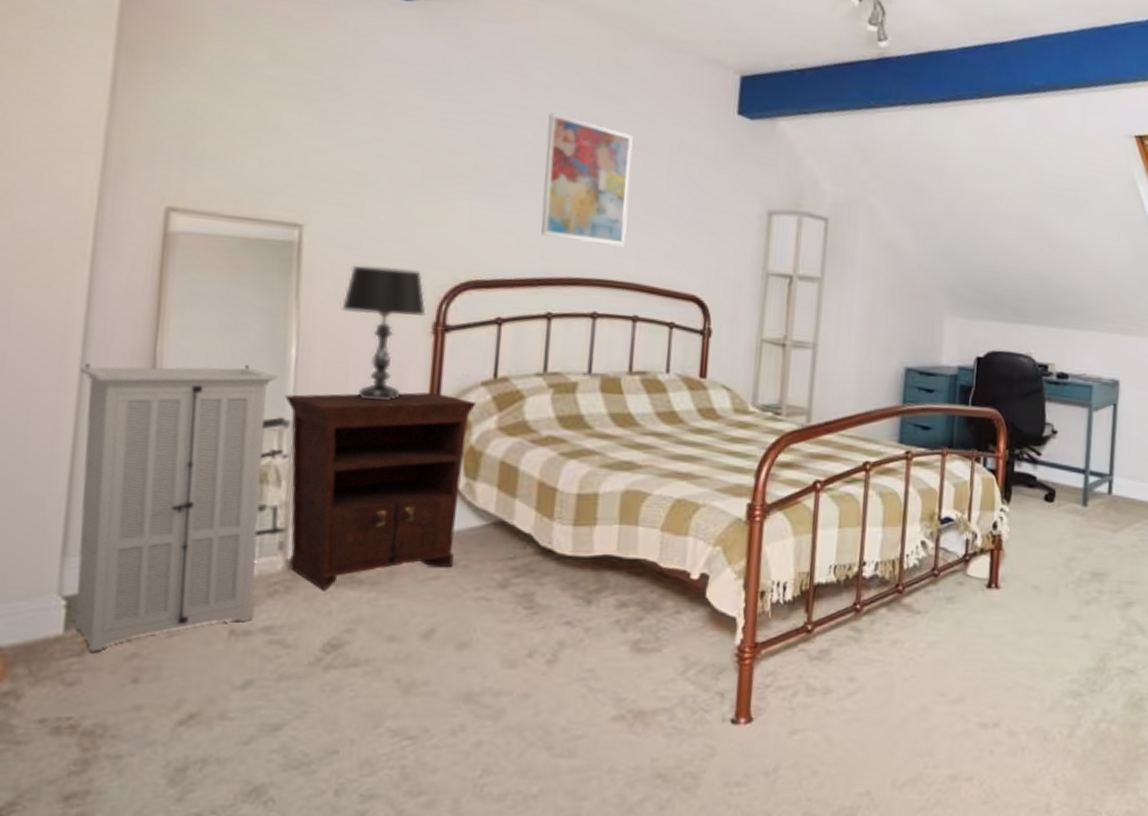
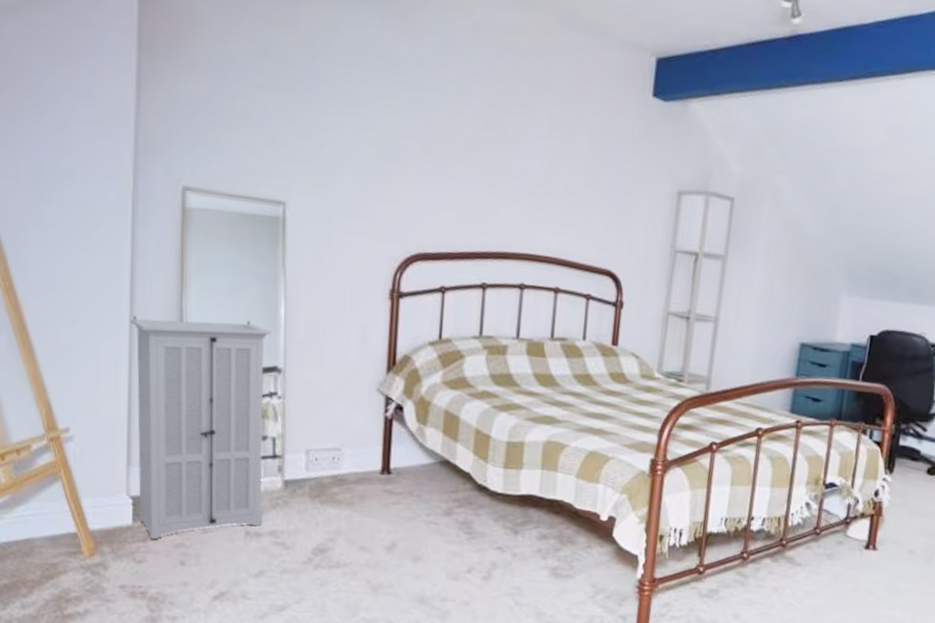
nightstand: present [285,391,477,590] -> none [278,347,426,506]
table lamp: present [341,265,426,401] -> none [318,238,384,355]
wall art: present [541,113,633,247] -> none [477,98,557,224]

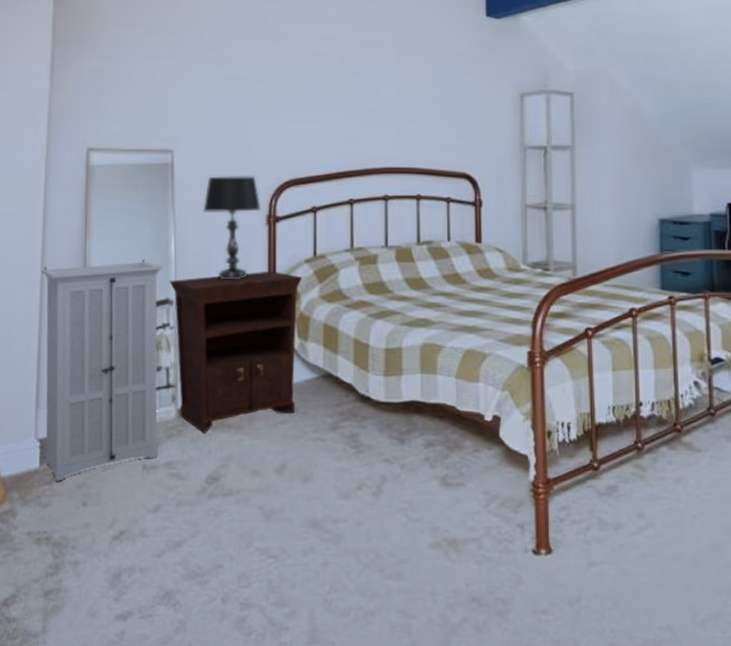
nightstand: none [278,347,426,506] -> present [169,271,303,433]
table lamp: none [318,238,384,355] -> present [203,176,261,280]

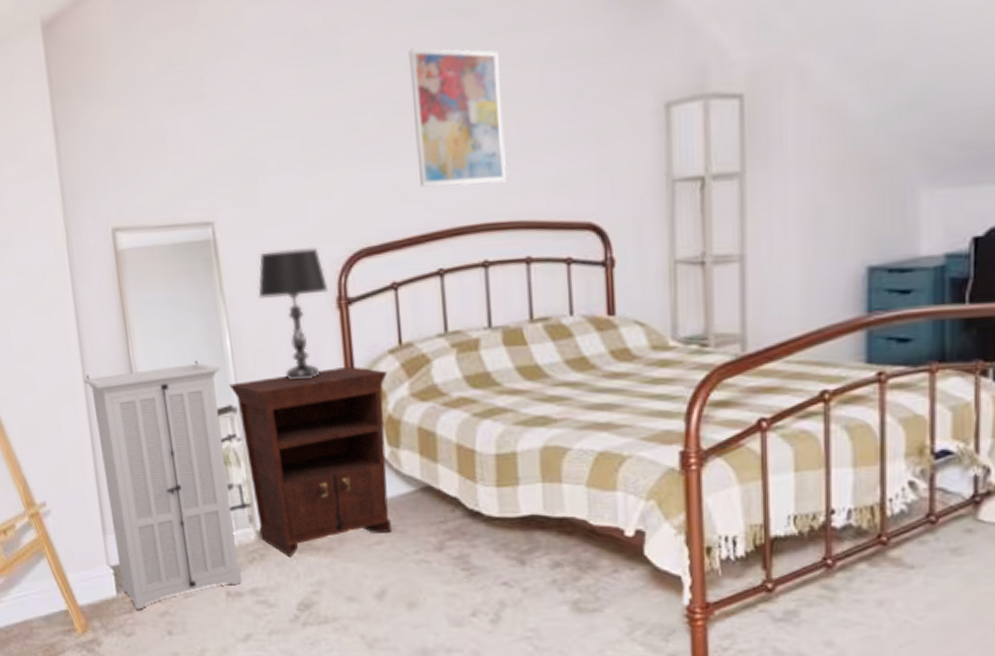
wall art: none [338,39,406,139] -> present [409,48,508,187]

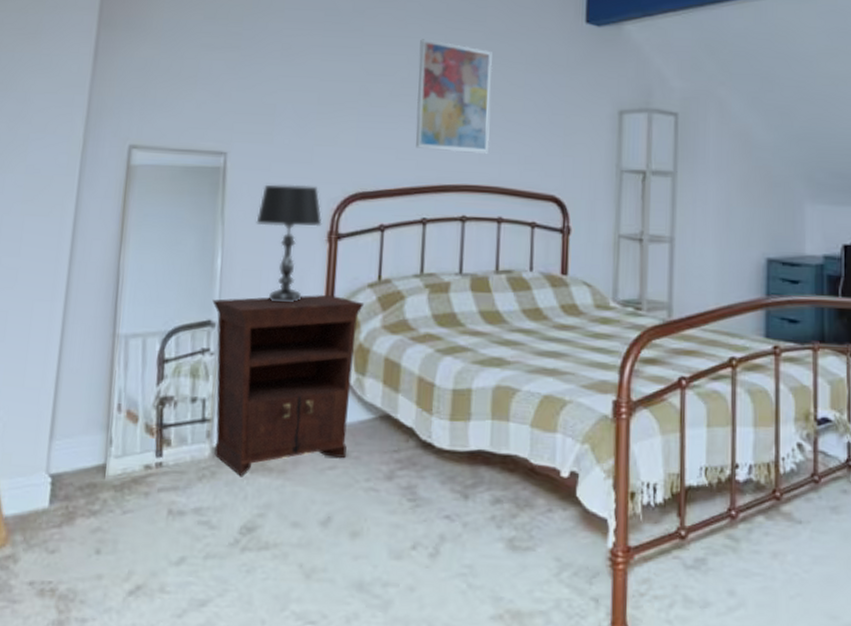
storage cabinet: present [83,360,240,610] -> none [57,274,208,524]

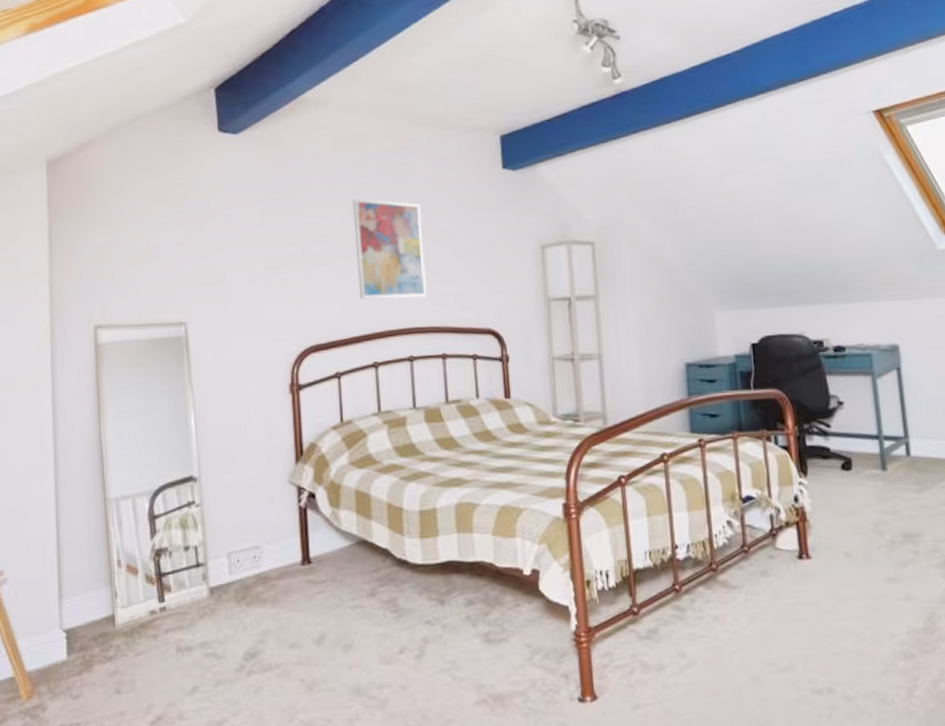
nightstand: present [212,294,365,476] -> none [192,440,331,610]
table lamp: present [256,184,322,303] -> none [222,344,283,453]

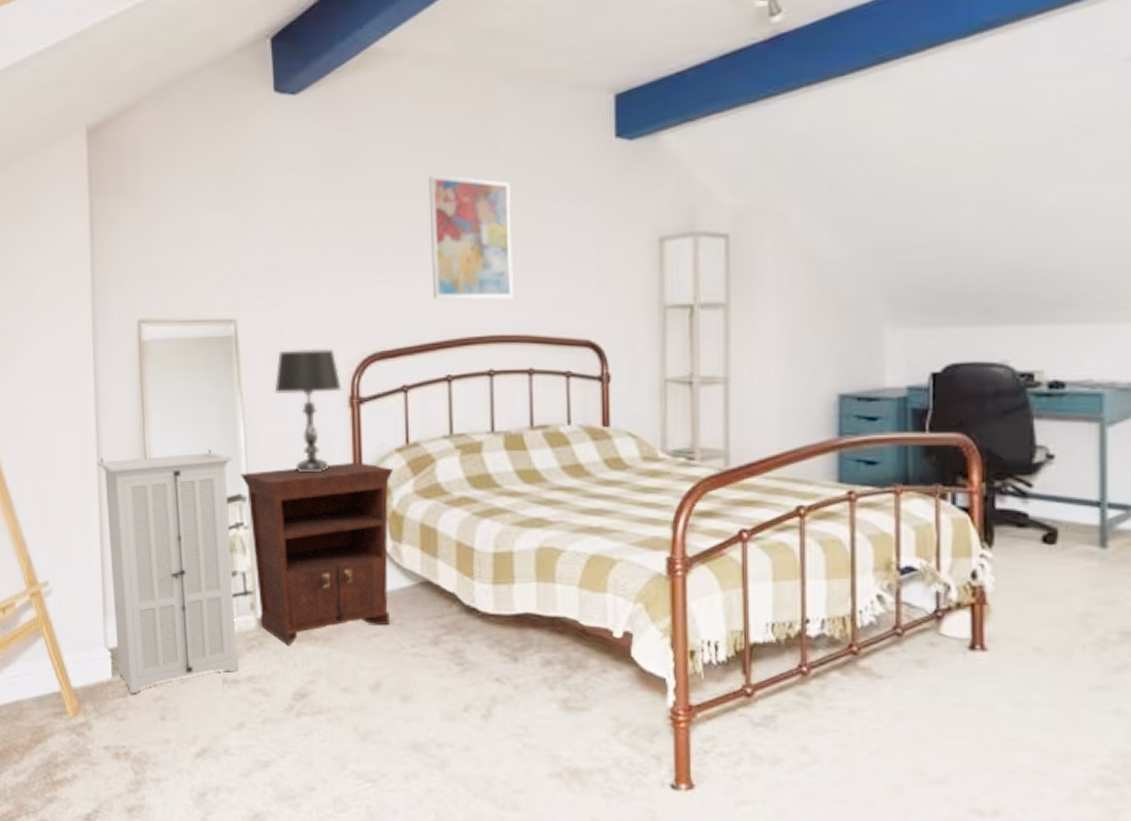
storage cabinet: none [53,437,191,671] -> present [97,449,237,694]
nightstand: none [192,440,331,610] -> present [240,462,394,645]
table lamp: none [222,344,283,453] -> present [274,349,342,473]

